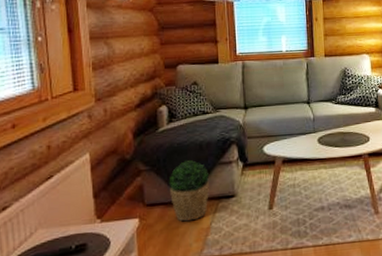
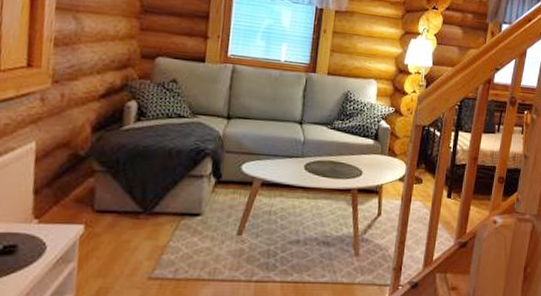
potted plant: present [169,160,210,222] -> none [125,167,174,236]

